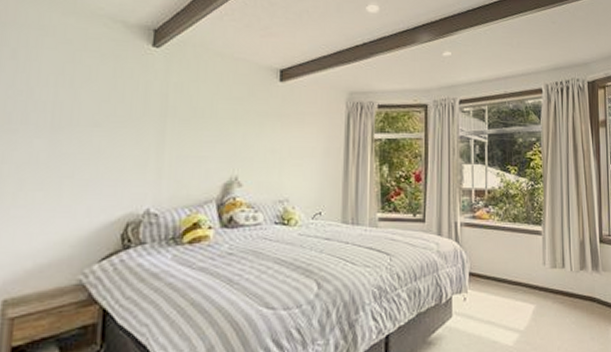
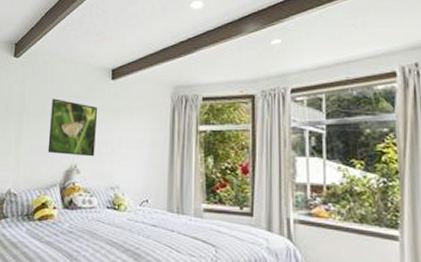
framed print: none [200,100,264,167] -> present [47,98,98,157]

